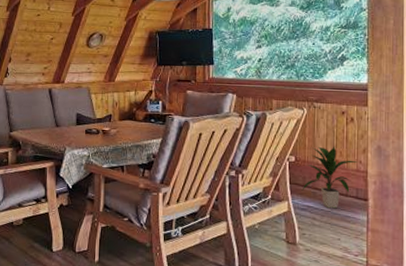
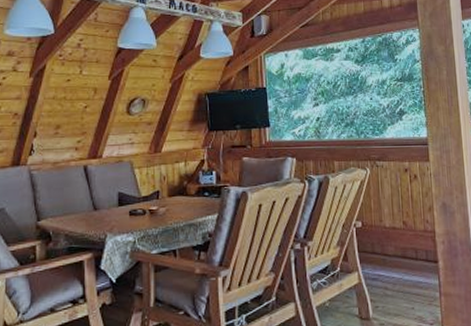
indoor plant: present [301,146,358,209] -> none [371,206,425,275]

